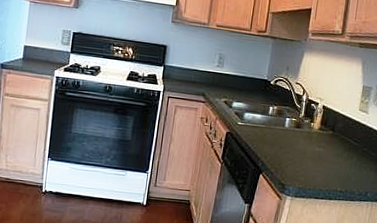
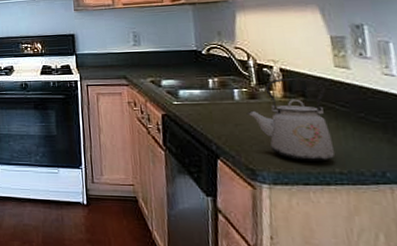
kettle: none [290,114,348,182] -> present [246,78,336,161]

